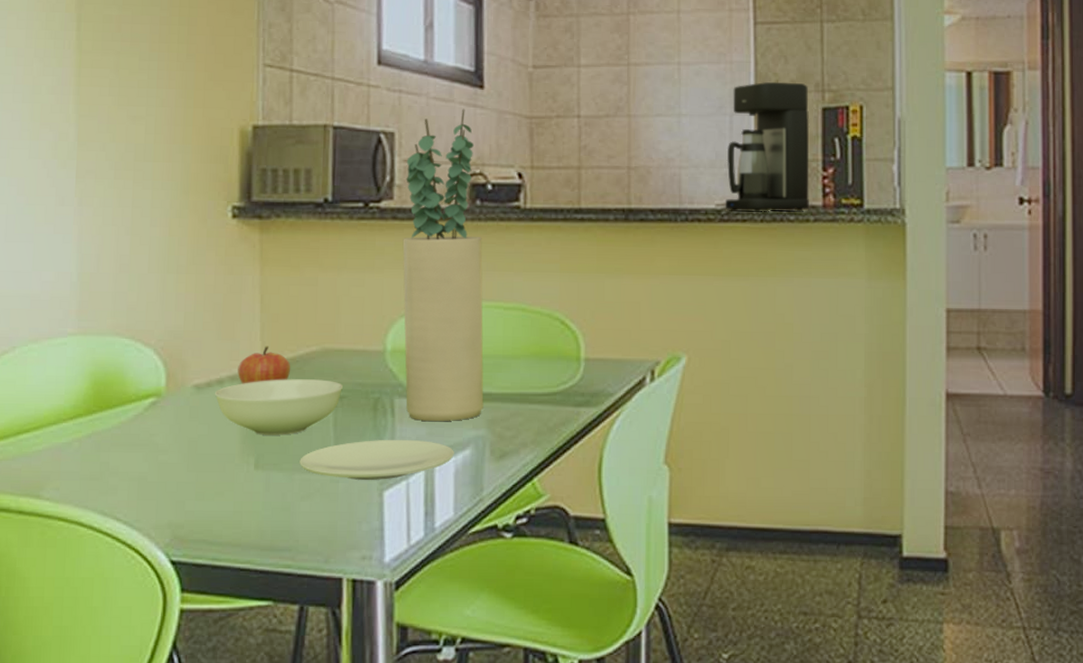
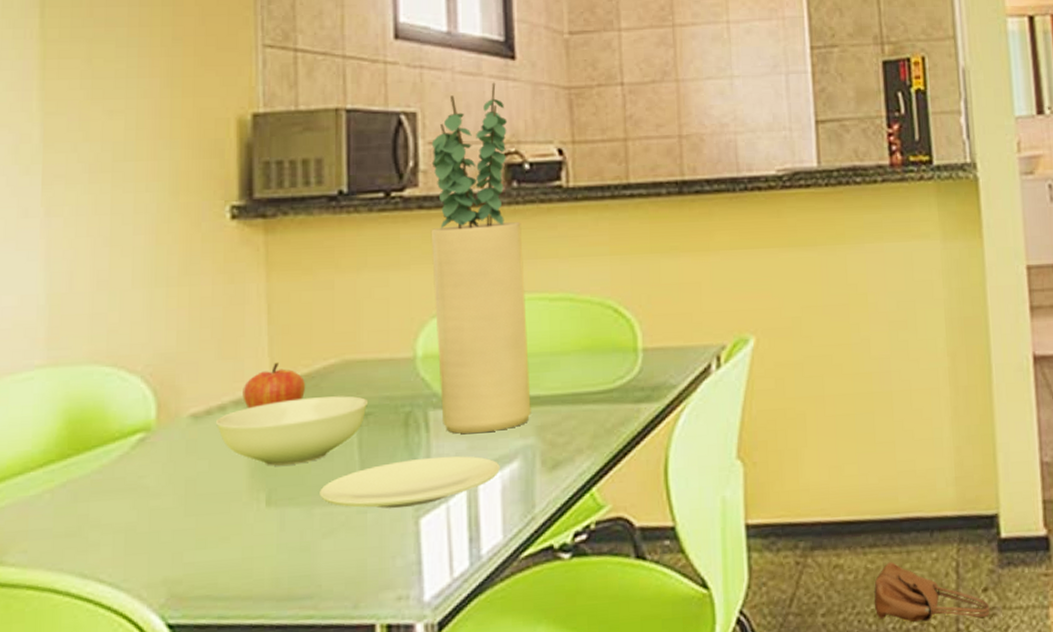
coffee maker: present [725,81,810,212] -> none [785,36,876,177]
handbag: none [780,568,888,626] -> present [873,562,990,622]

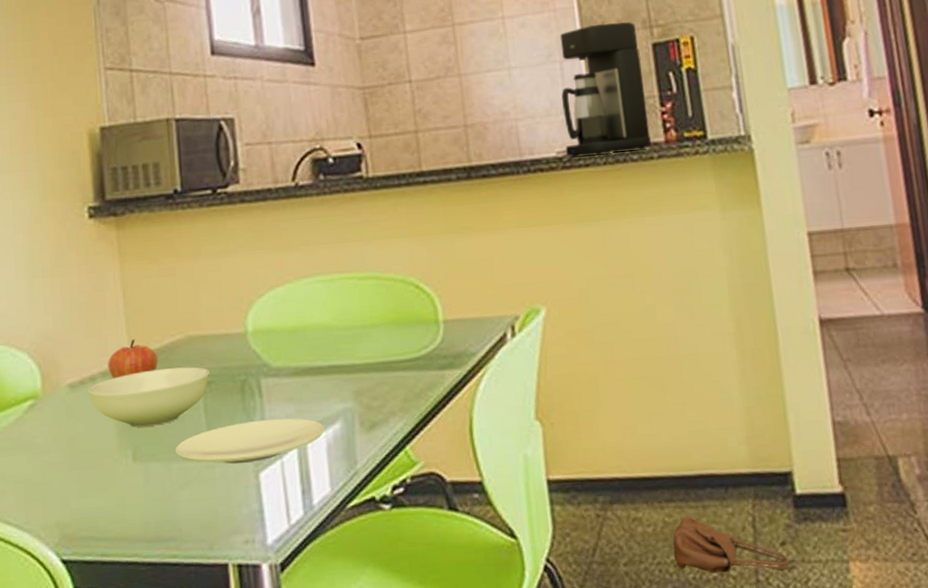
vase: present [431,82,531,434] -> none [248,87,348,399]
coffee maker: none [785,36,876,177] -> present [560,22,652,157]

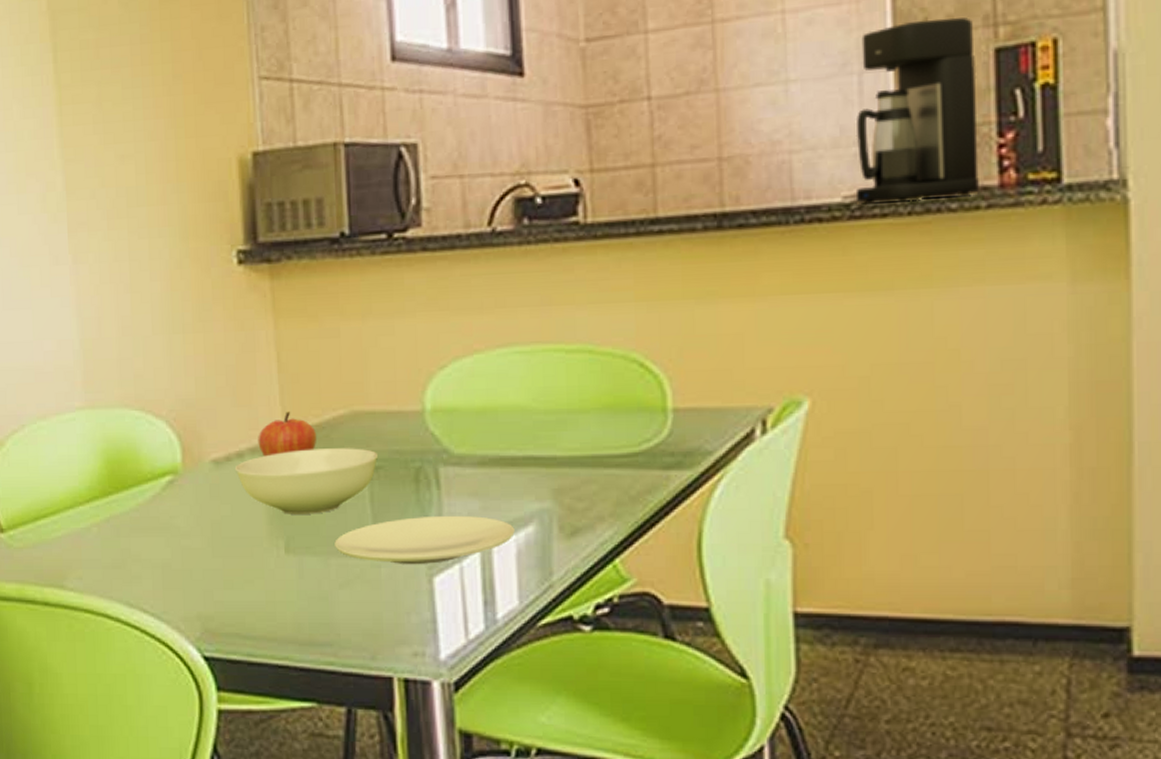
handbag: present [672,516,789,573] -> none [953,671,1111,747]

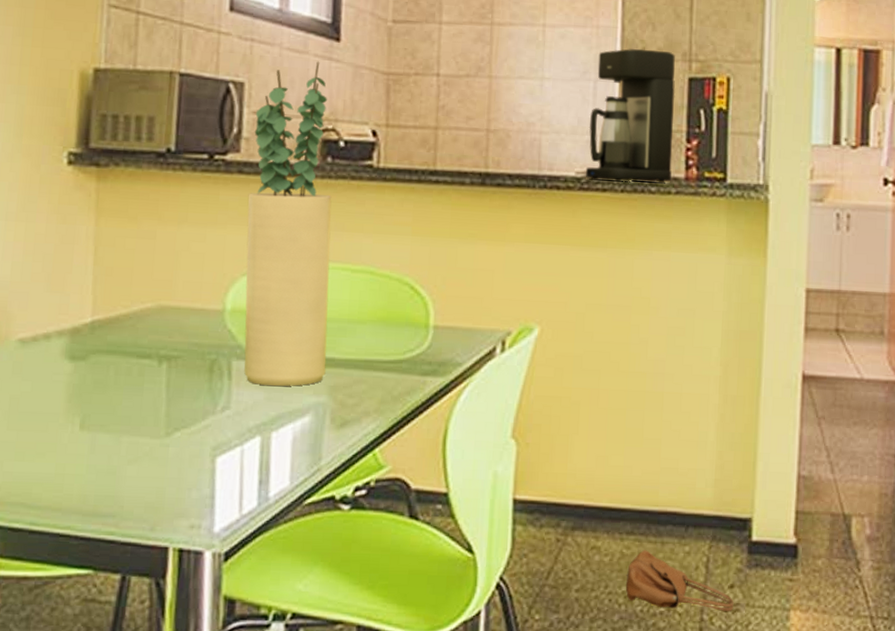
bowl: present [234,448,379,515] -> none [40,336,179,395]
fruit: present [258,411,317,457] -> none [66,300,124,340]
plate: present [334,515,515,564] -> none [128,403,293,446]
vase: none [434,104,547,494] -> present [244,61,332,387]
handbag: none [953,671,1111,747] -> present [625,550,734,611]

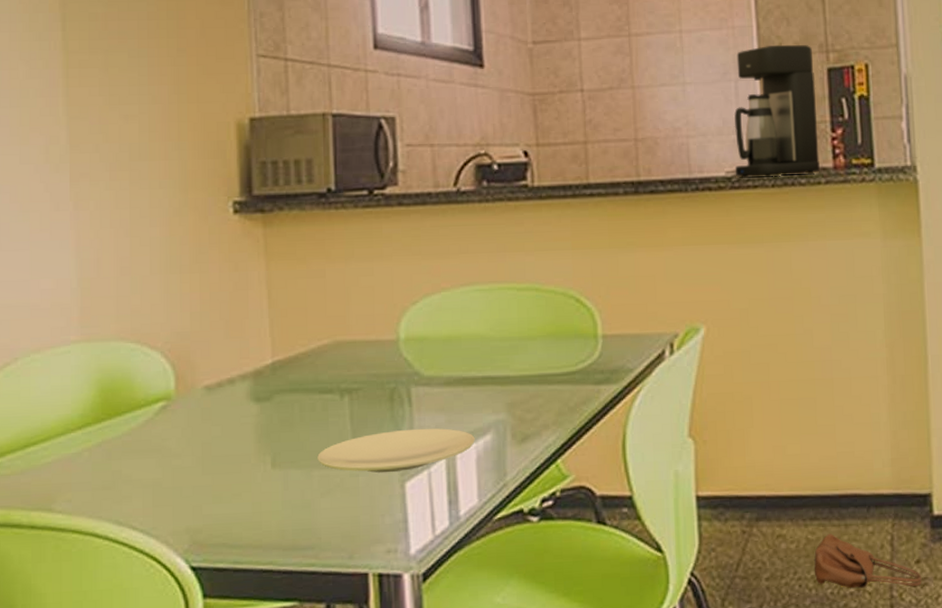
plate: none [128,403,293,446] -> present [317,428,475,473]
vase: present [244,61,332,387] -> none [409,89,502,409]

